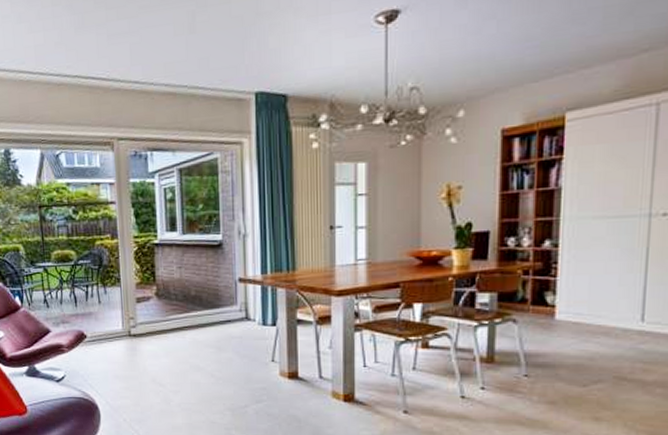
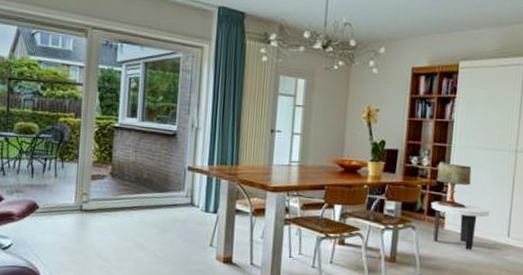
side table: none [536,286,616,342] -> present [431,201,490,251]
table lamp: none [541,240,589,293] -> present [436,162,472,209]

